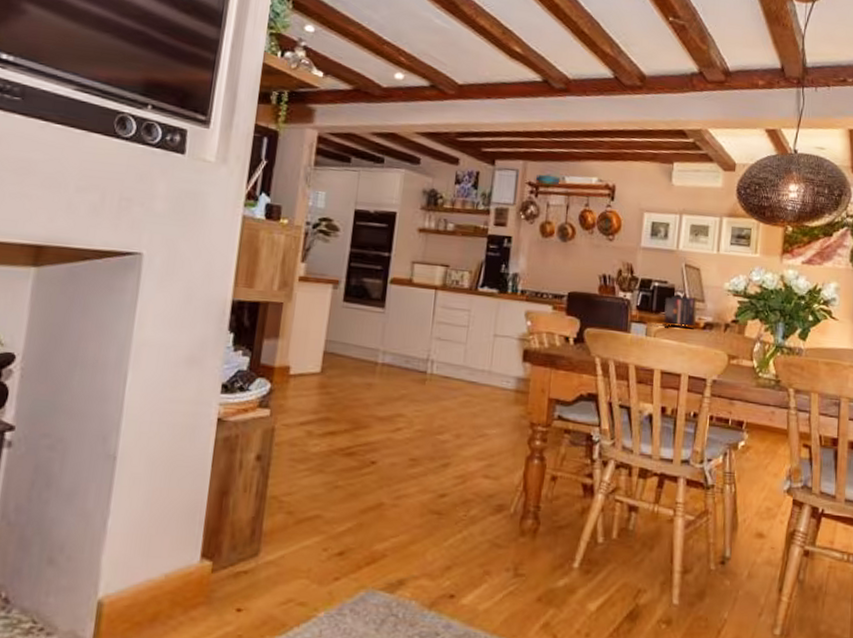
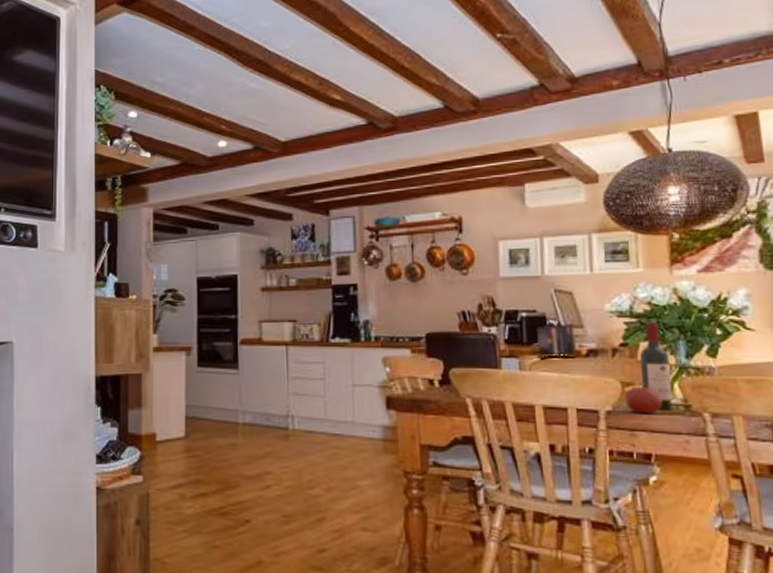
fruit: none [729,357,759,386] -> present [624,383,663,414]
wine bottle: none [744,303,769,384] -> present [639,322,673,410]

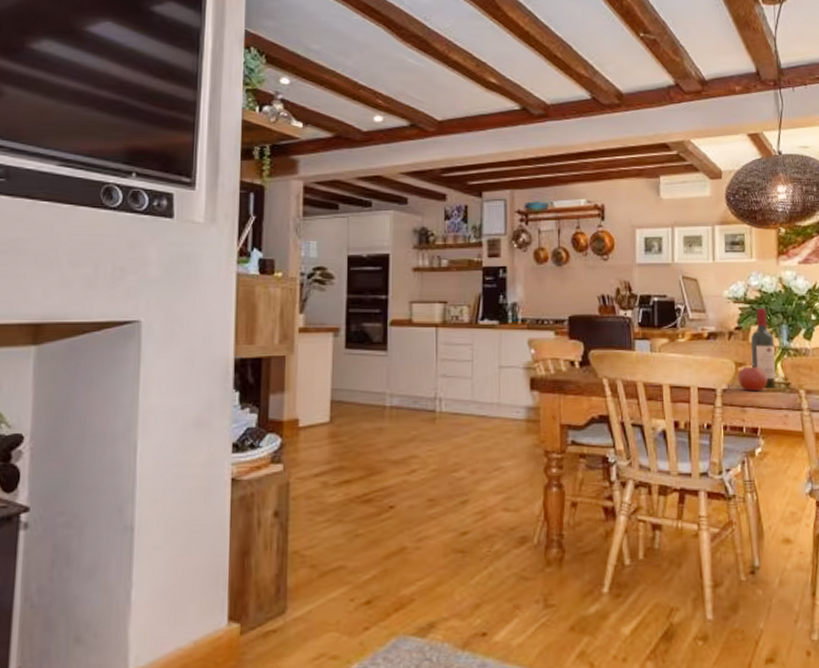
books: present [536,324,578,354] -> none [666,308,700,337]

